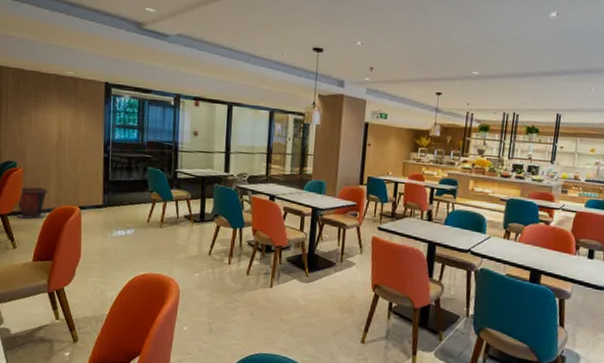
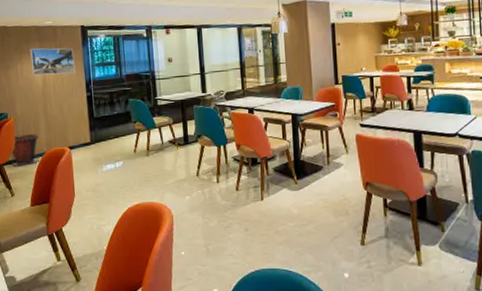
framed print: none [47,97,95,131] -> present [30,48,75,76]

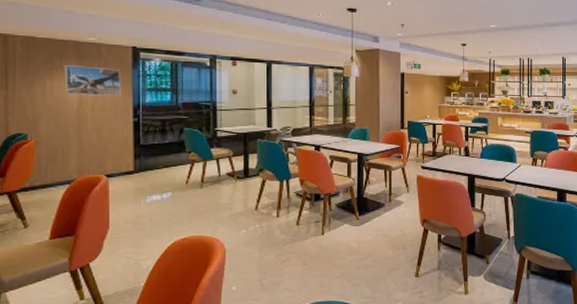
waste bin: present [10,134,41,167] -> none [27,159,67,194]

